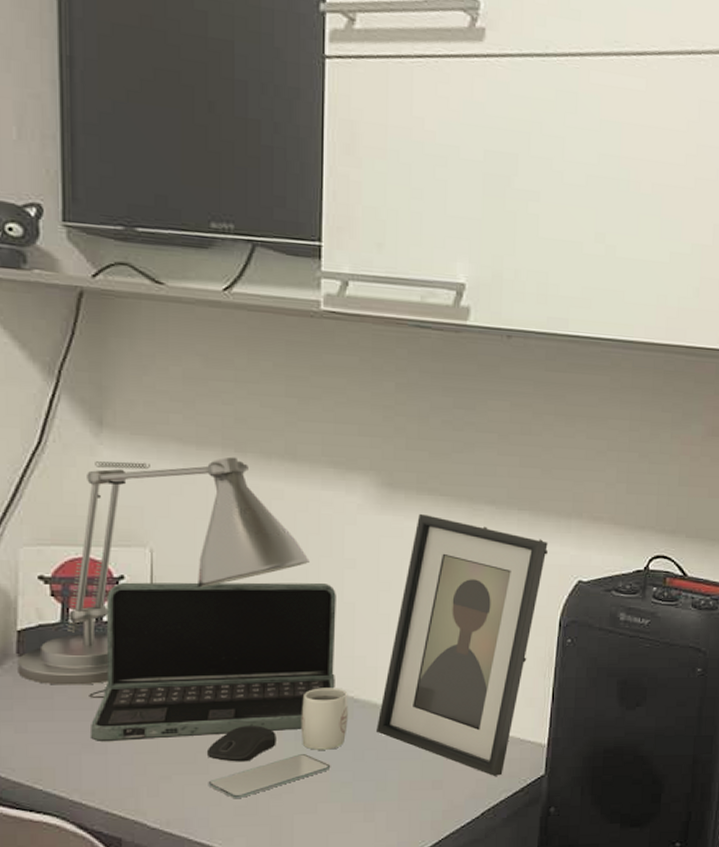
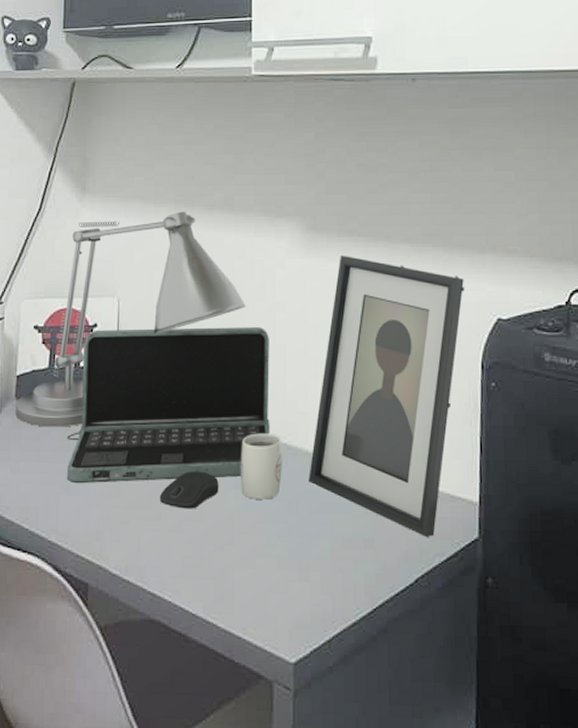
smartphone: present [208,754,331,799] -> none [160,503,268,549]

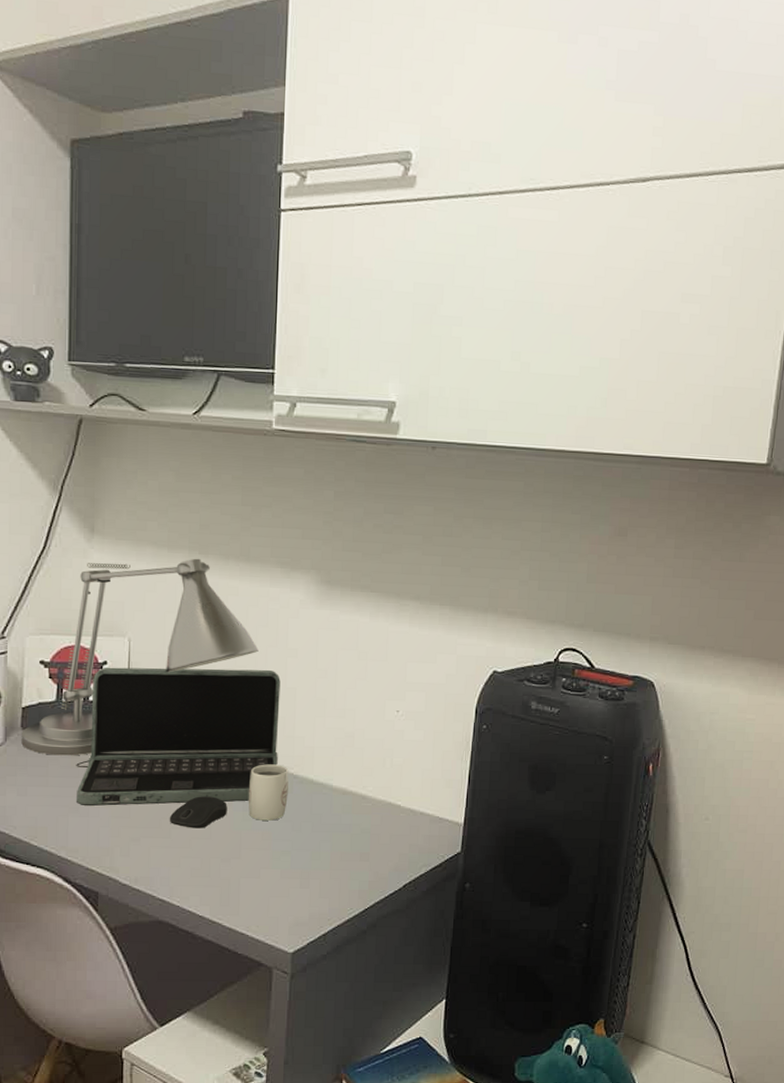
picture frame: present [309,254,464,537] -> none [312,608,466,851]

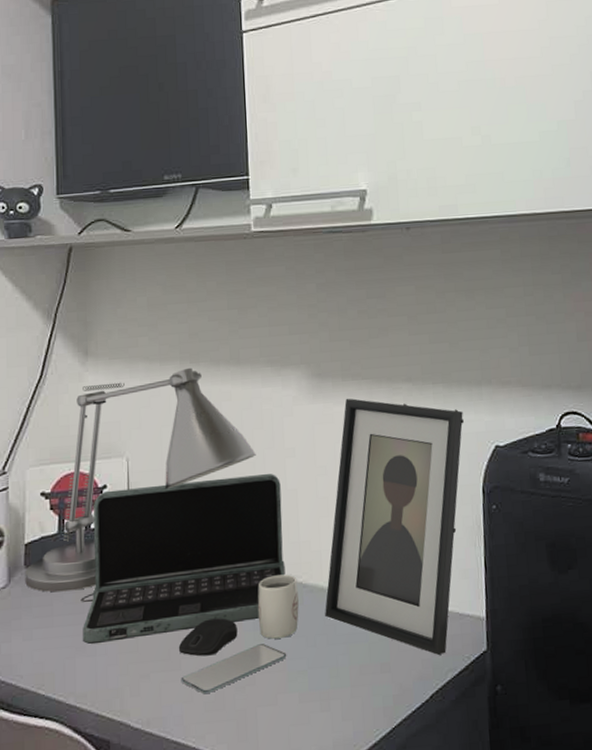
smartphone: none [169,824,273,862] -> present [181,644,287,695]
picture frame: none [312,608,466,851] -> present [325,398,464,655]

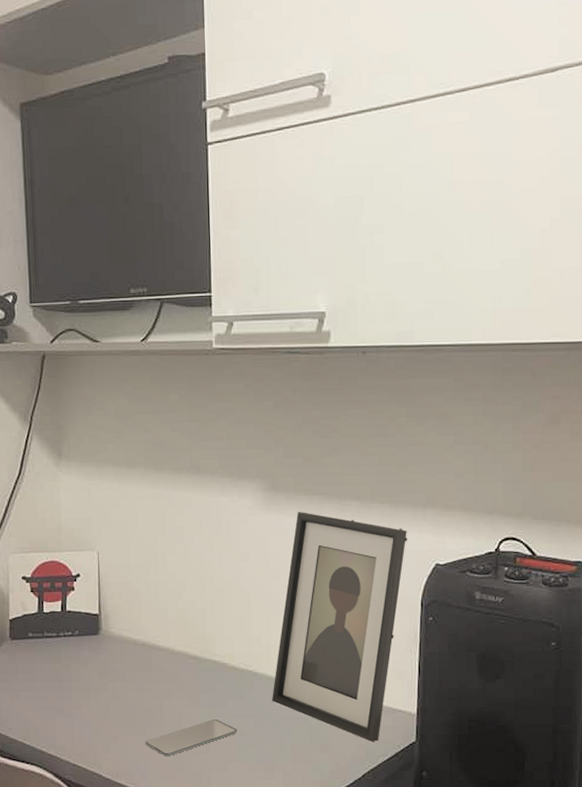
desk lamp: present [25,367,256,592] -> none [10,474,214,662]
laptop: present [81,474,285,644] -> none [59,575,238,707]
computer mouse: present [178,618,238,657] -> none [143,695,195,725]
mug: present [257,574,299,639] -> none [212,663,249,716]

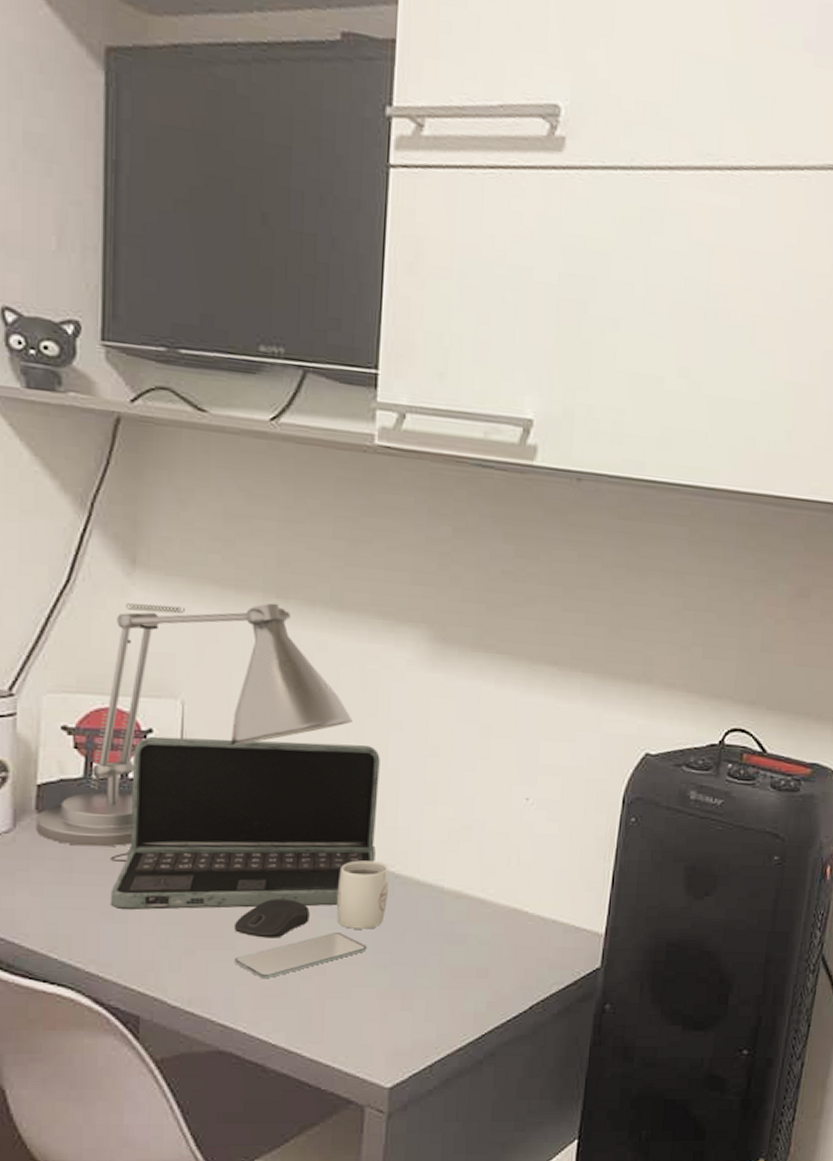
desk lamp: none [10,474,214,662] -> present [36,603,353,847]
laptop: none [59,575,238,707] -> present [110,736,380,910]
computer mouse: none [143,695,195,725] -> present [233,898,310,938]
mug: none [212,663,249,716] -> present [336,860,389,929]
picture frame: present [272,511,407,741] -> none [418,672,614,966]

